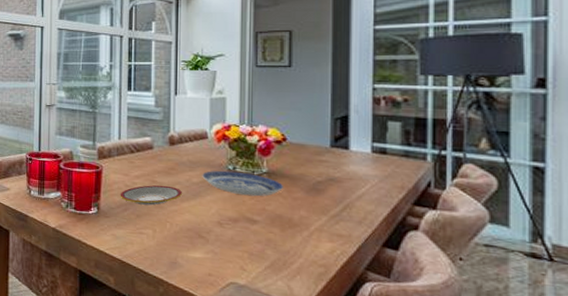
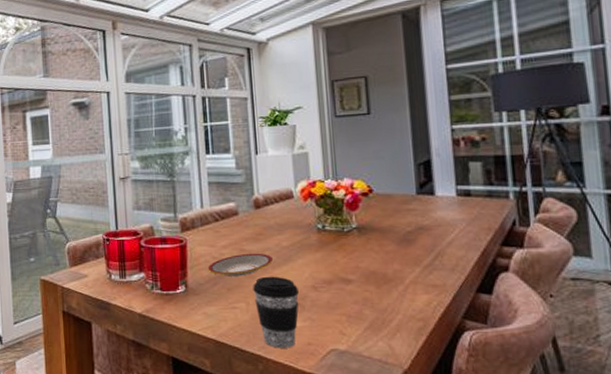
coffee cup: none [161,208,205,276] -> present [253,276,300,348]
plate: present [202,170,283,197] -> none [291,230,374,255]

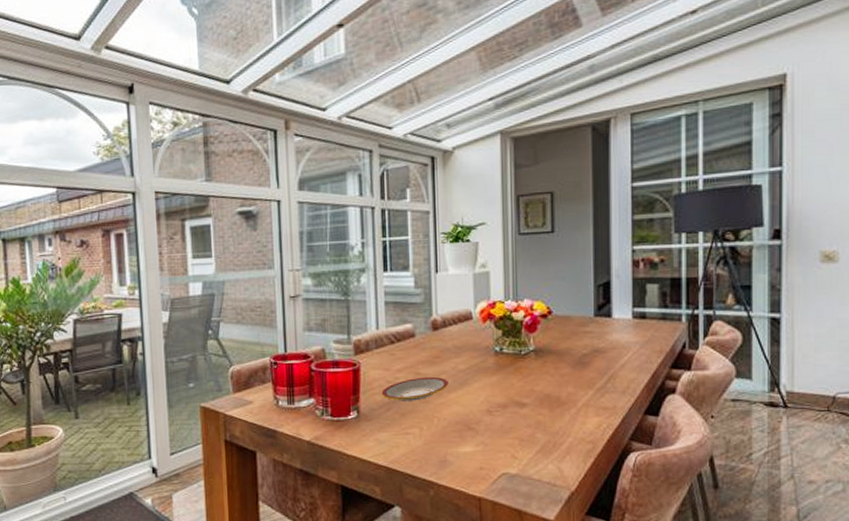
coffee cup: present [253,276,300,348] -> none [427,400,474,474]

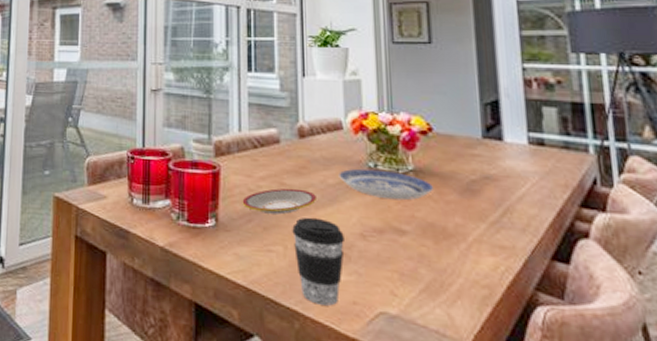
coffee cup: none [427,400,474,474] -> present [292,217,346,306]
plate: none [468,352,550,378] -> present [339,168,433,201]

